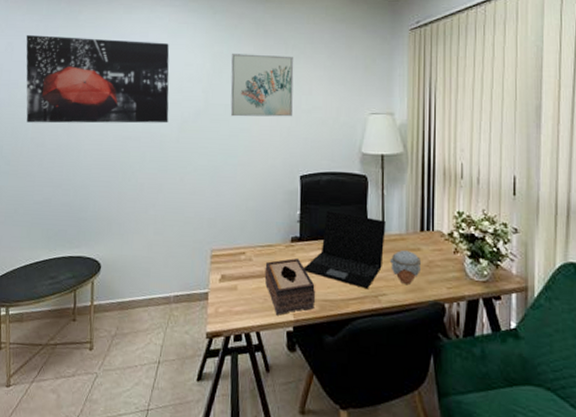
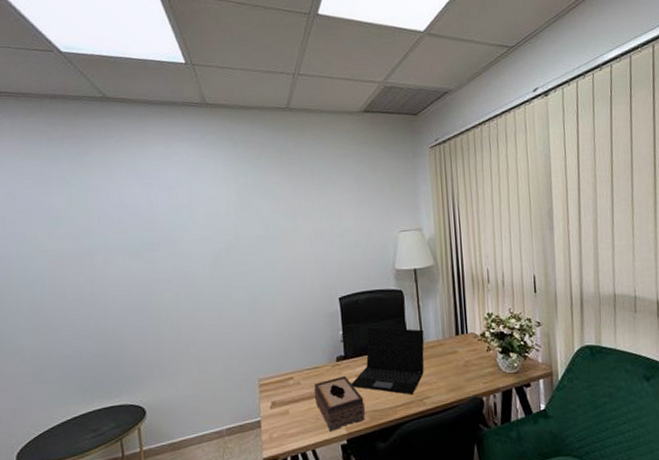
wall art: present [26,35,170,124] -> none [27,178,199,276]
wall art: present [230,53,294,117] -> none [257,182,325,247]
jar: present [389,250,422,284] -> none [430,355,460,385]

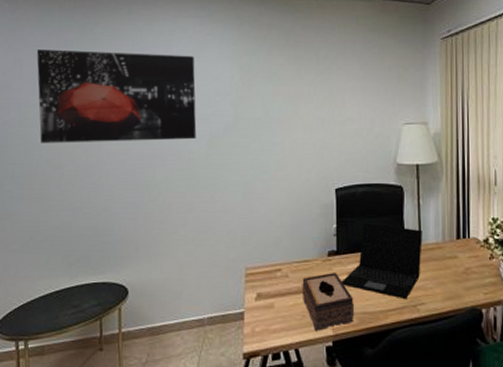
wall art: none [27,178,199,276] -> present [36,50,197,143]

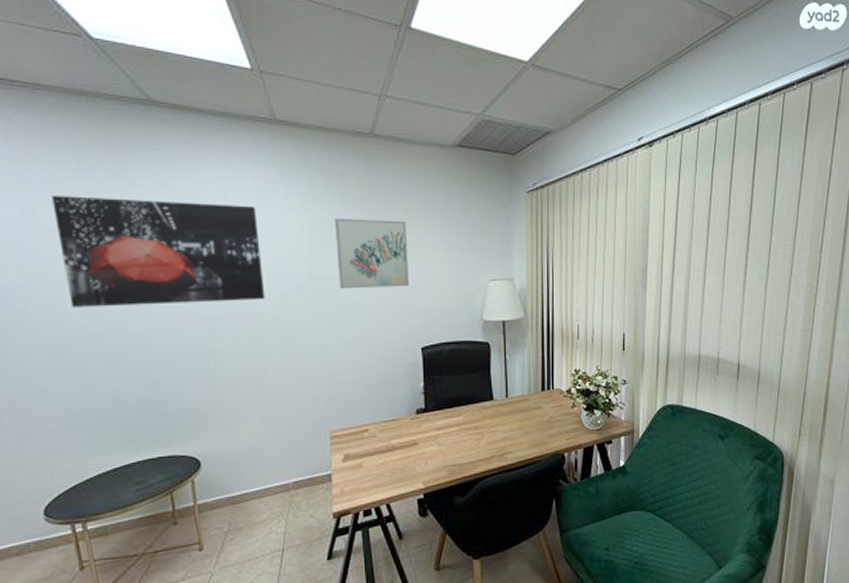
wall art: none [260,65,326,131] -> present [334,217,409,289]
tissue box: present [302,272,355,331] -> none [390,428,445,486]
laptop: present [341,223,422,298] -> none [430,380,509,449]

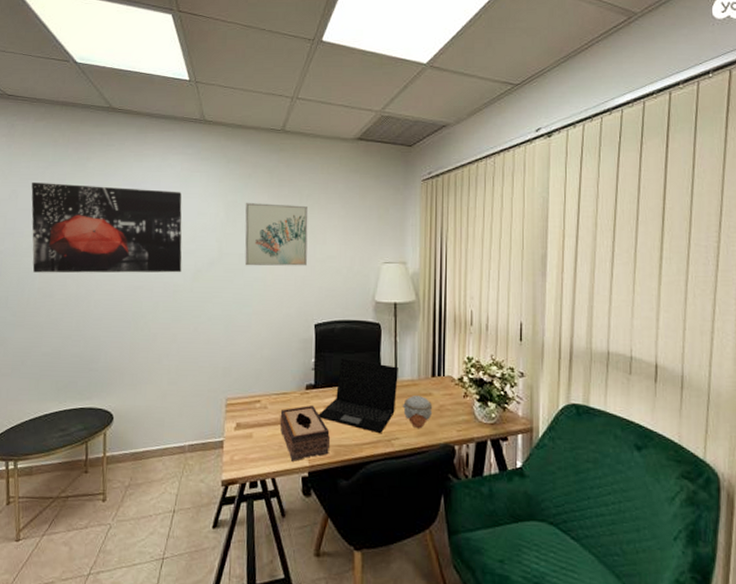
tissue box: none [390,428,445,486] -> present [279,404,331,462]
laptop: none [430,380,509,449] -> present [318,358,398,433]
jar: none [513,410,544,441] -> present [402,396,433,428]

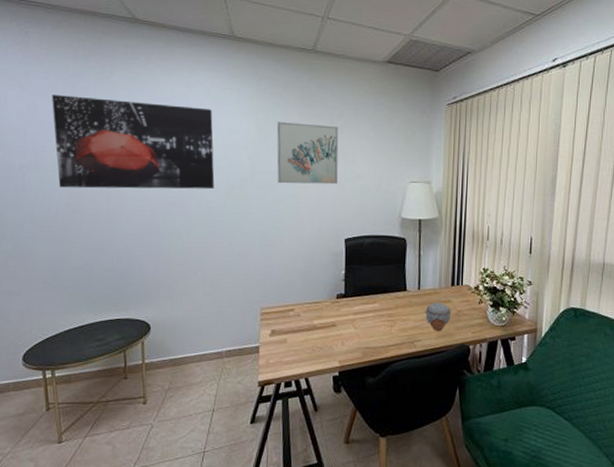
tissue box: present [279,404,331,462] -> none [312,312,359,363]
laptop: present [318,358,398,433] -> none [348,270,422,336]

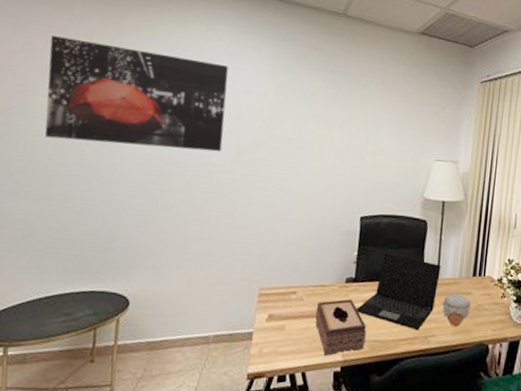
wall art: present [276,121,339,185] -> none [291,84,364,157]
tissue box: none [312,312,359,363] -> present [315,298,367,356]
laptop: none [348,270,422,336] -> present [356,253,441,330]

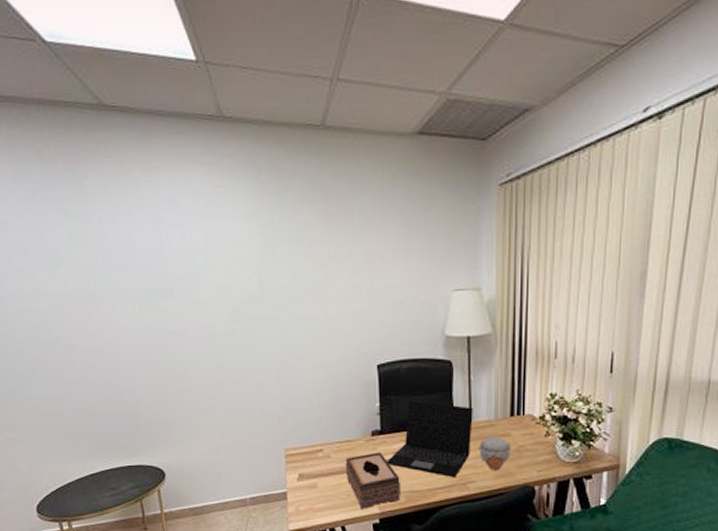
wall art: present [45,36,229,152] -> none [21,209,218,321]

